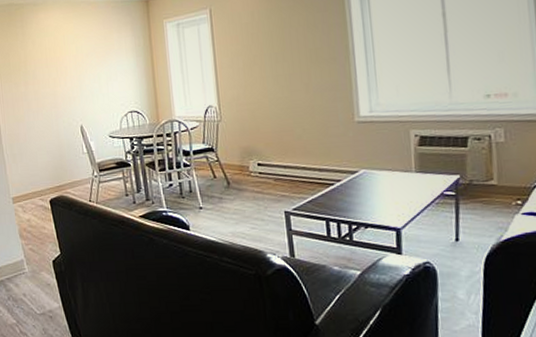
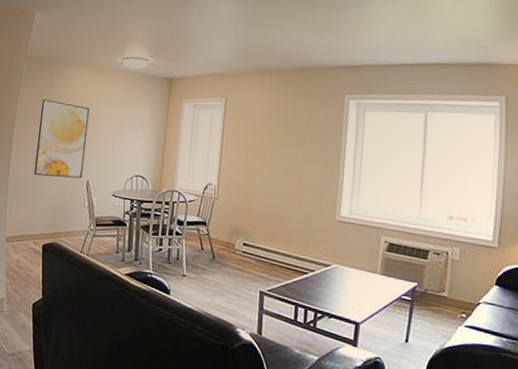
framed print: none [17,48,75,129] -> present [34,99,90,179]

